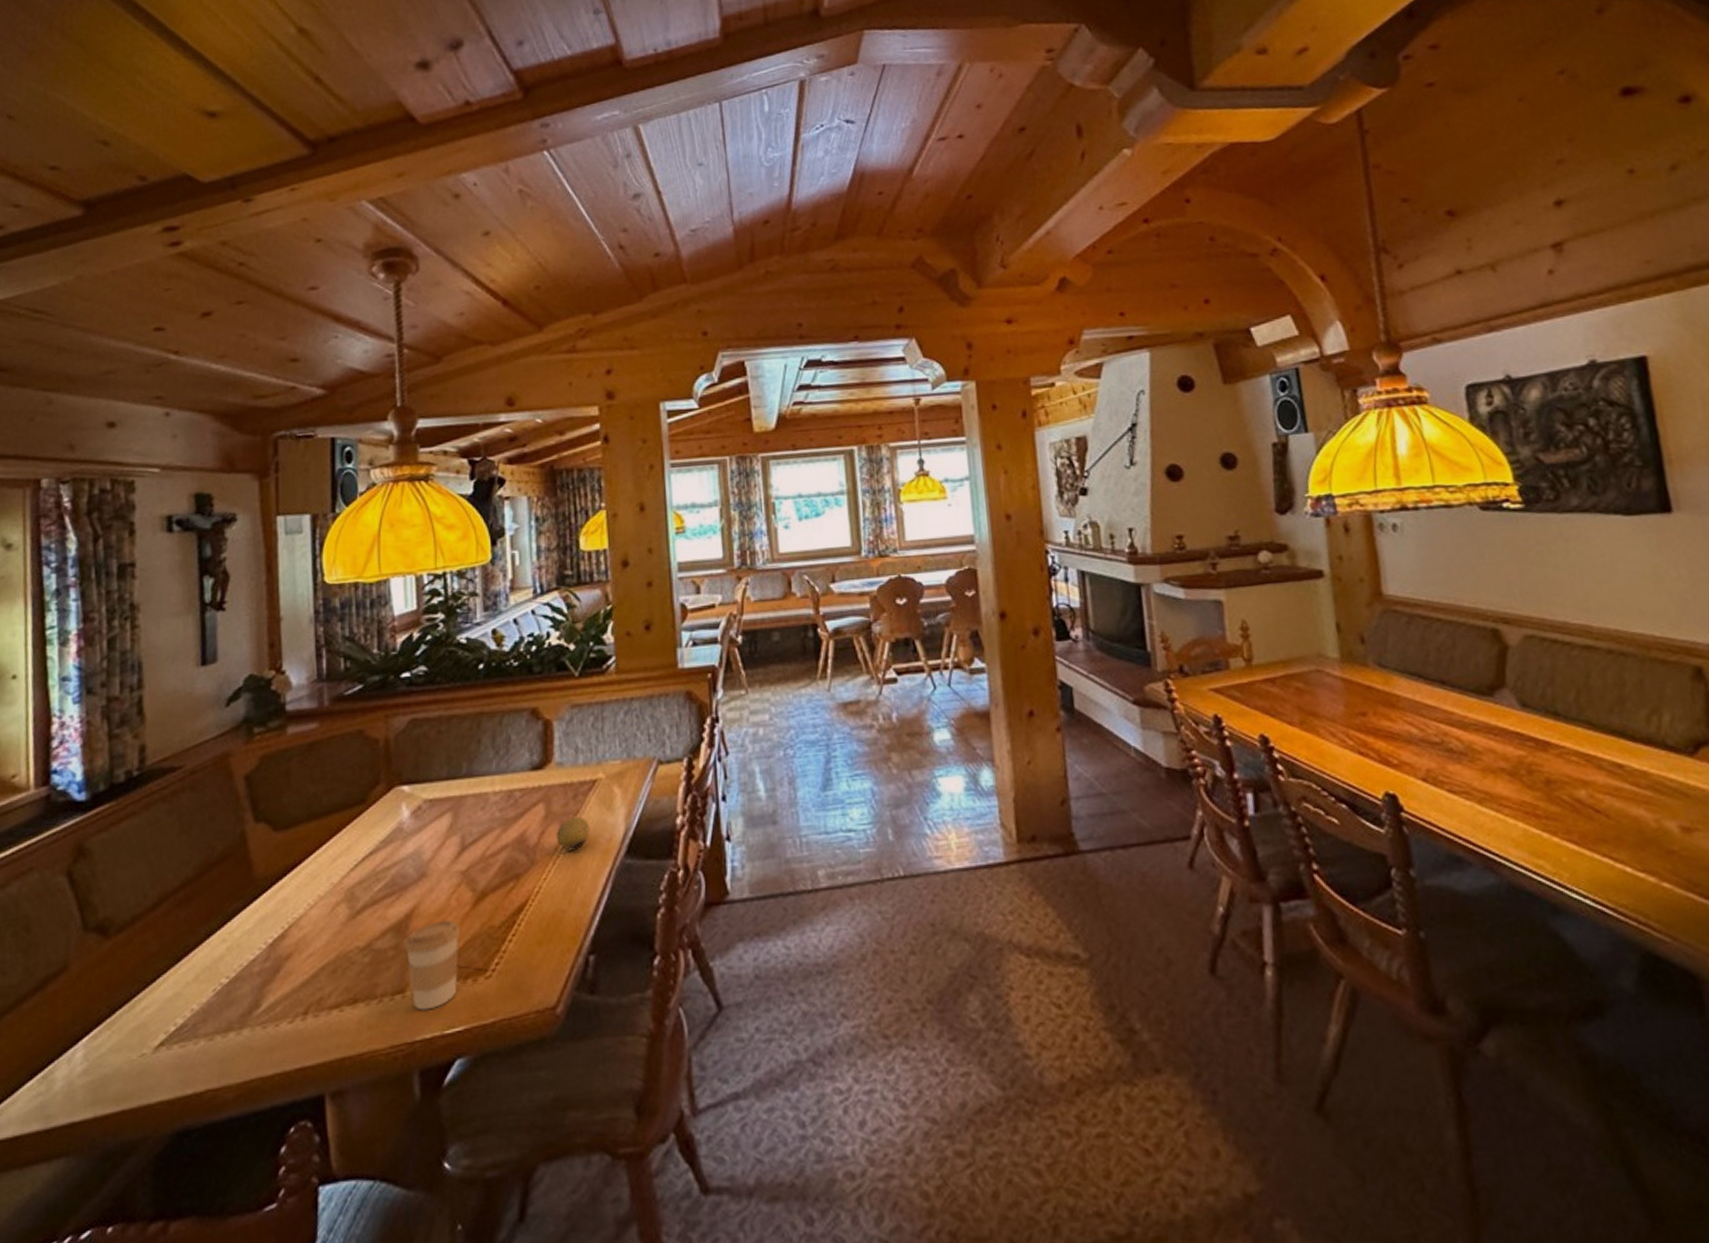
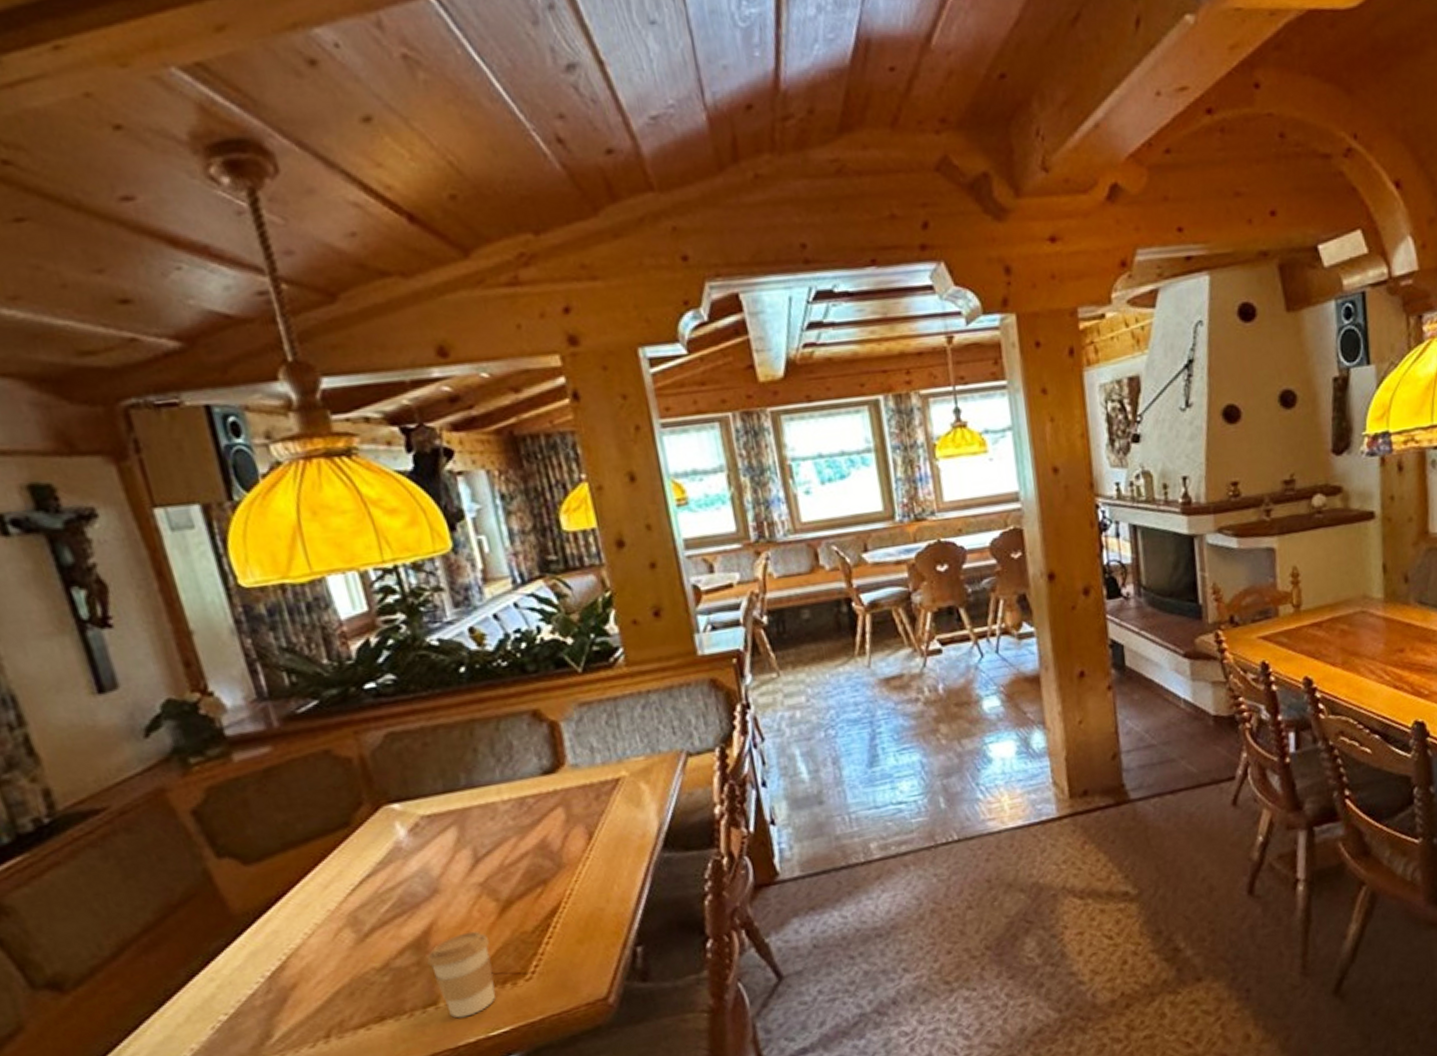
fruit: present [557,816,590,851] -> none [582,816,621,852]

